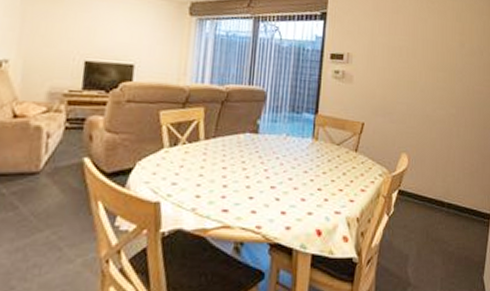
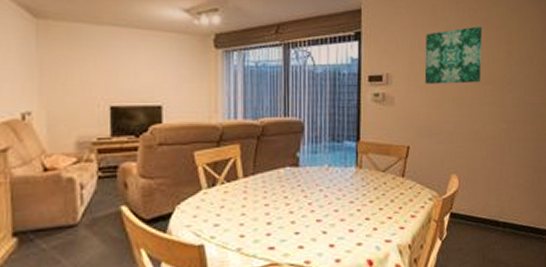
wall art: none [382,16,438,69] -> present [424,26,483,84]

